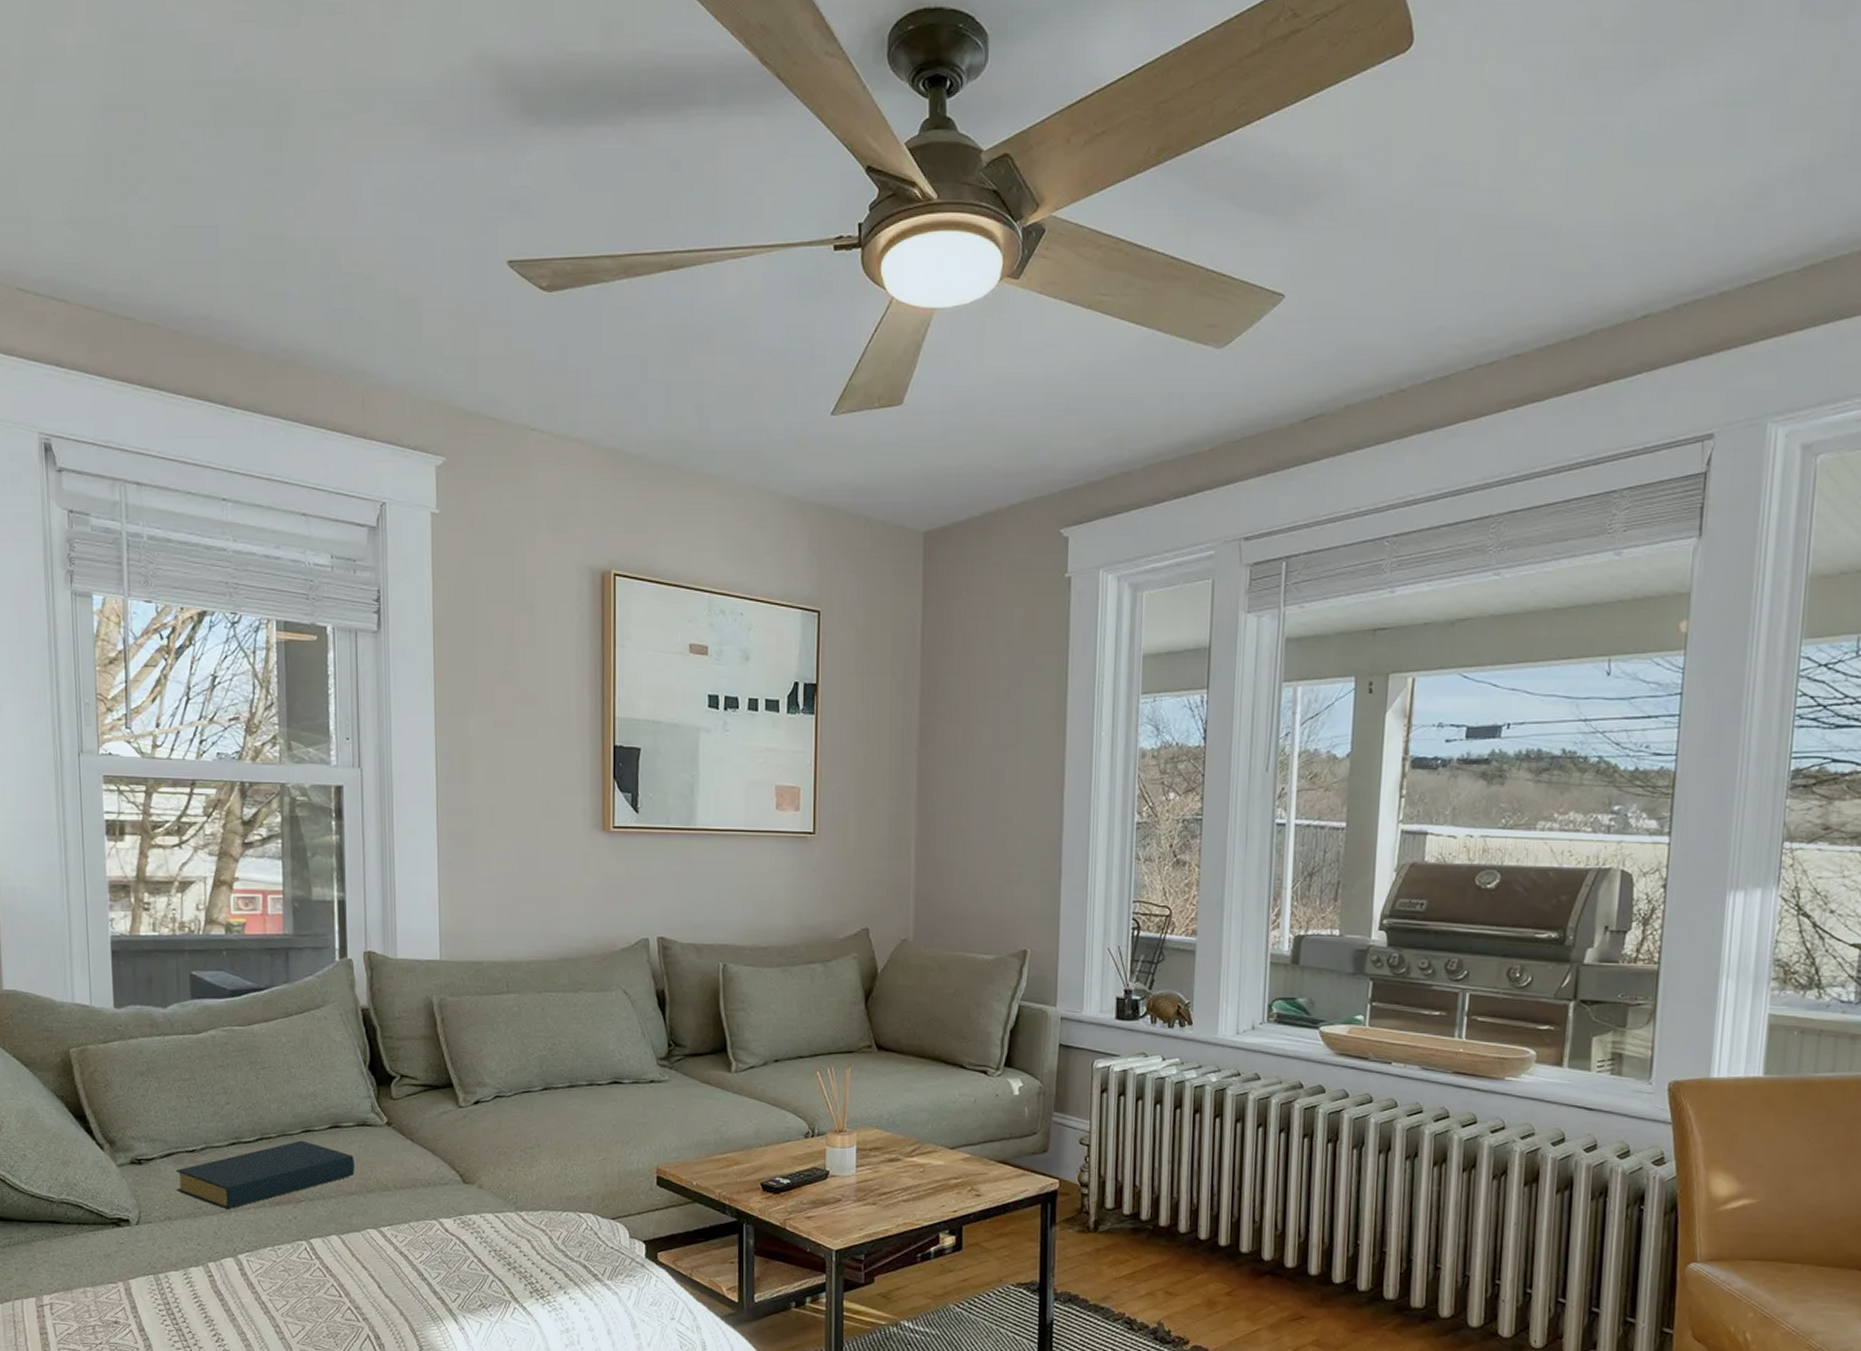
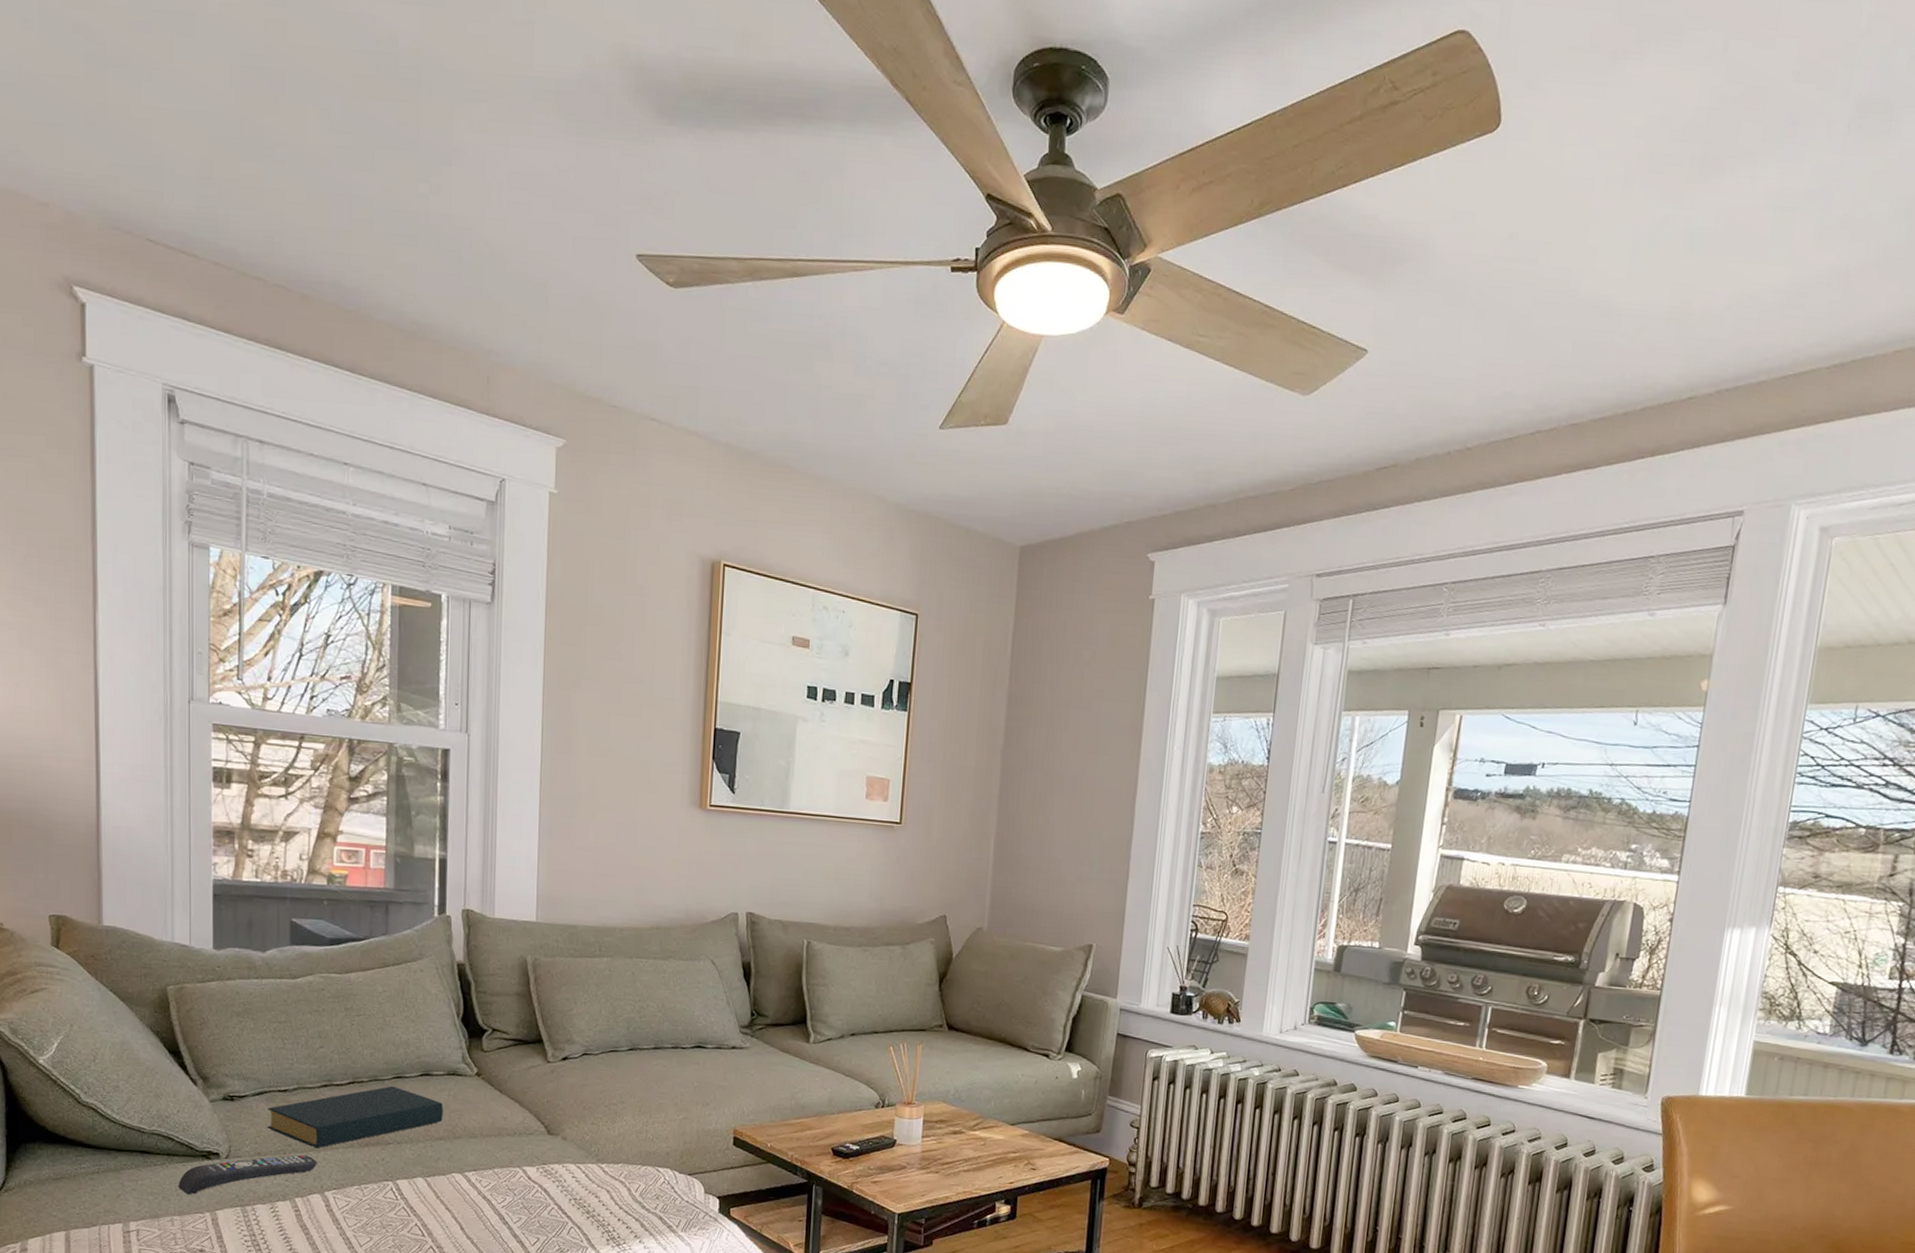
remote control: none [89,1217,229,1264] -> present [178,1154,317,1194]

